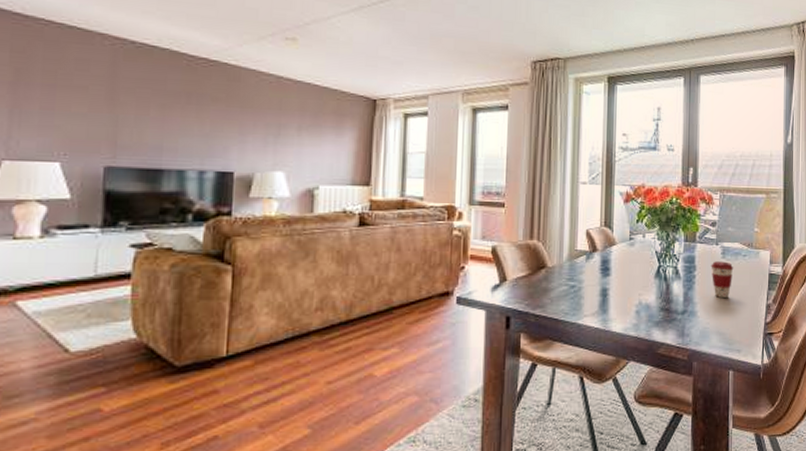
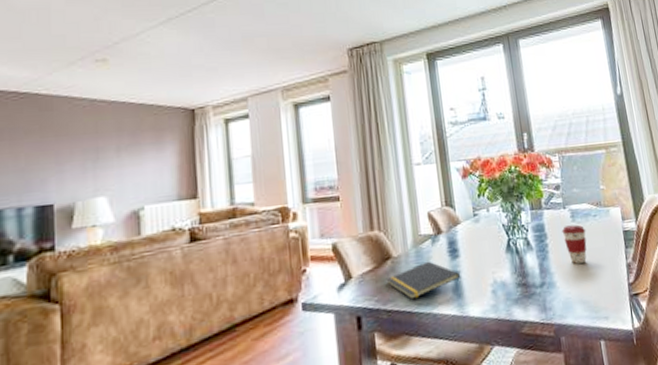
notepad: none [538,275,608,308] -> present [386,261,460,300]

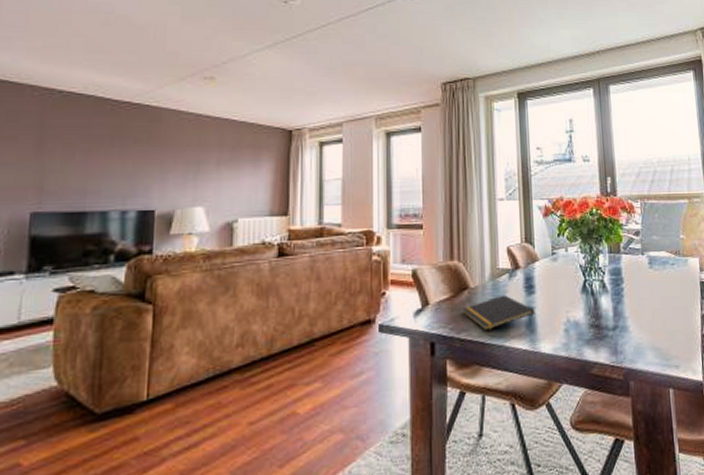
coffee cup: present [561,224,587,264] -> none [638,271,663,310]

